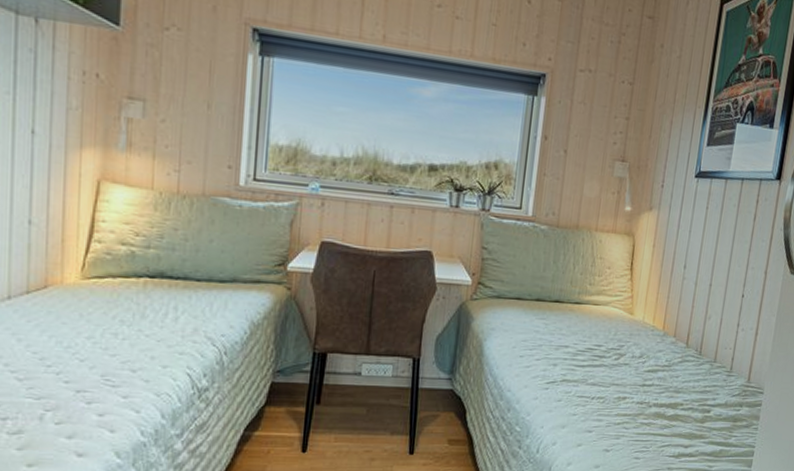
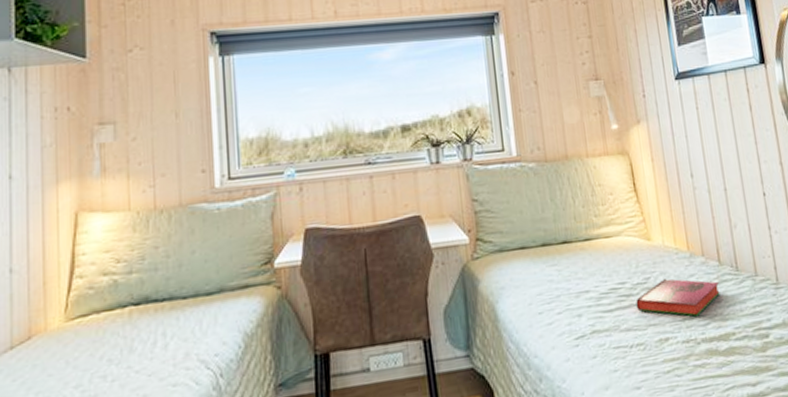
hardback book: none [605,349,681,384] -> present [635,278,720,316]

